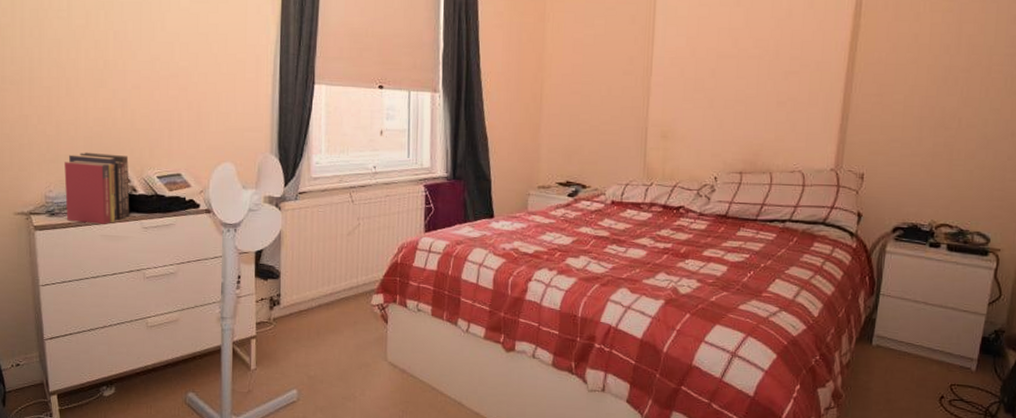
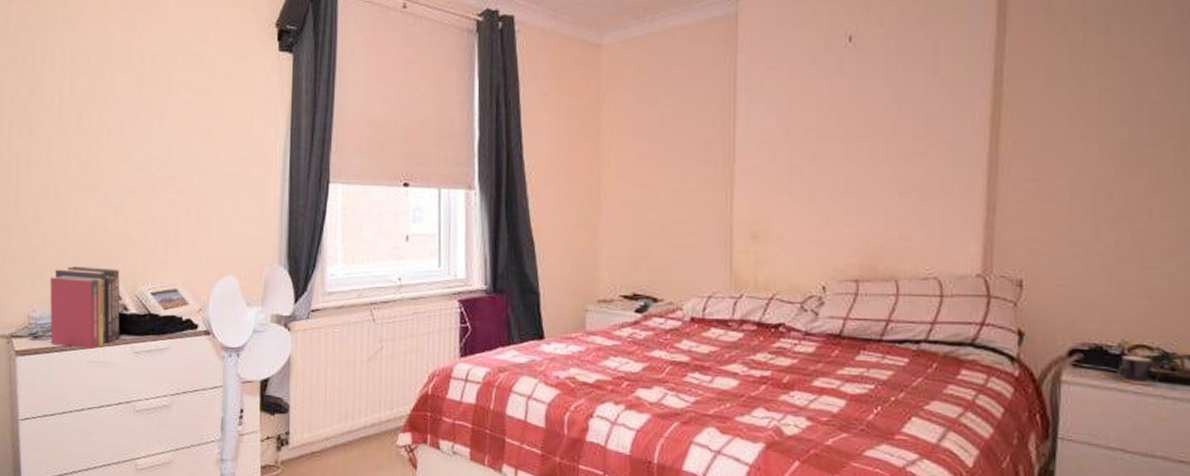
mug: none [929,232,958,255] -> present [1120,356,1162,386]

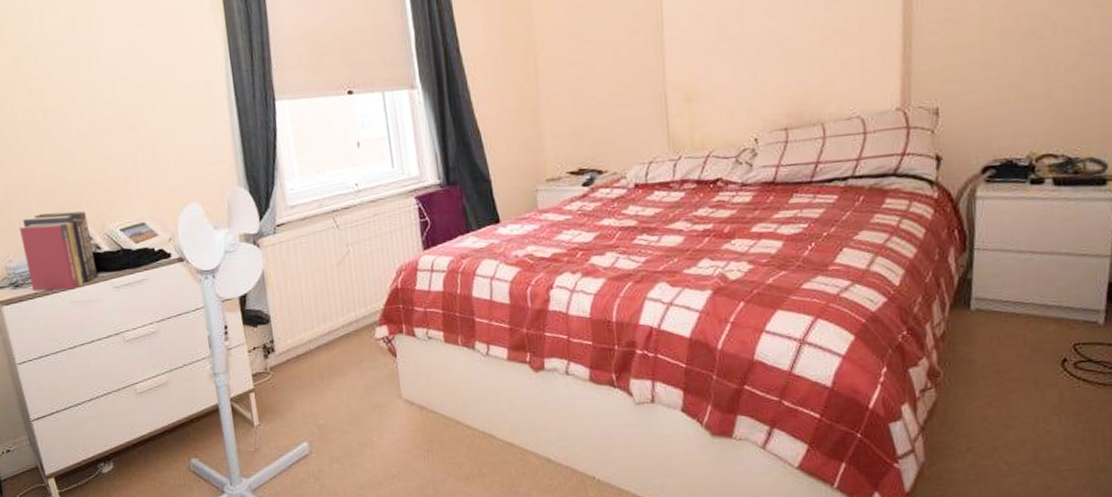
mug: present [1120,356,1162,386] -> none [1029,164,1067,192]

